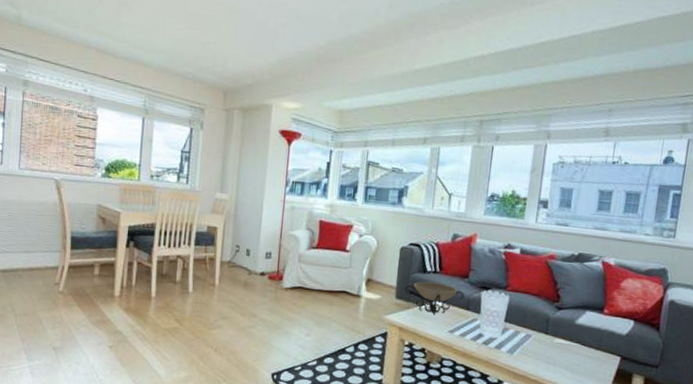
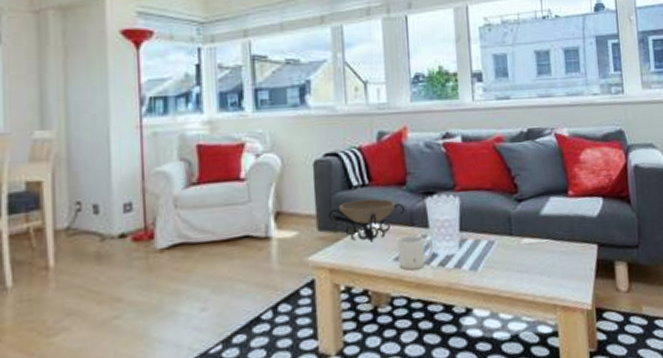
mug: none [451,315,481,343] -> present [397,234,433,271]

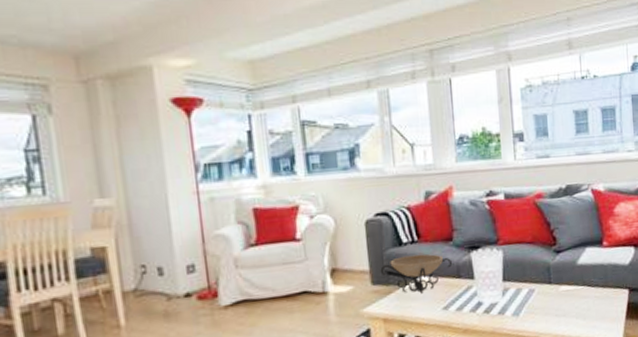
mug: present [397,234,433,271] -> none [445,285,478,318]

